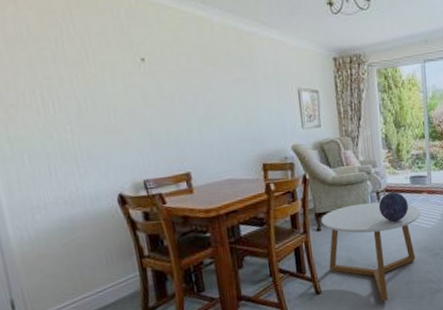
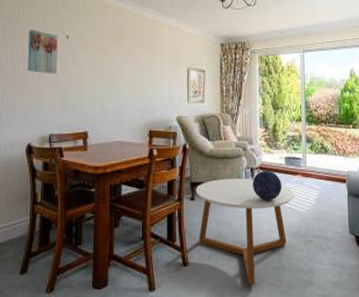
wall art: none [88,52,139,109] -> present [28,30,59,74]

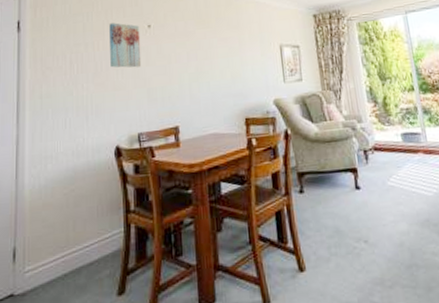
coffee table: present [195,178,295,285] -> none [303,162,419,289]
decorative sphere: present [252,170,282,200] -> none [367,150,403,186]

